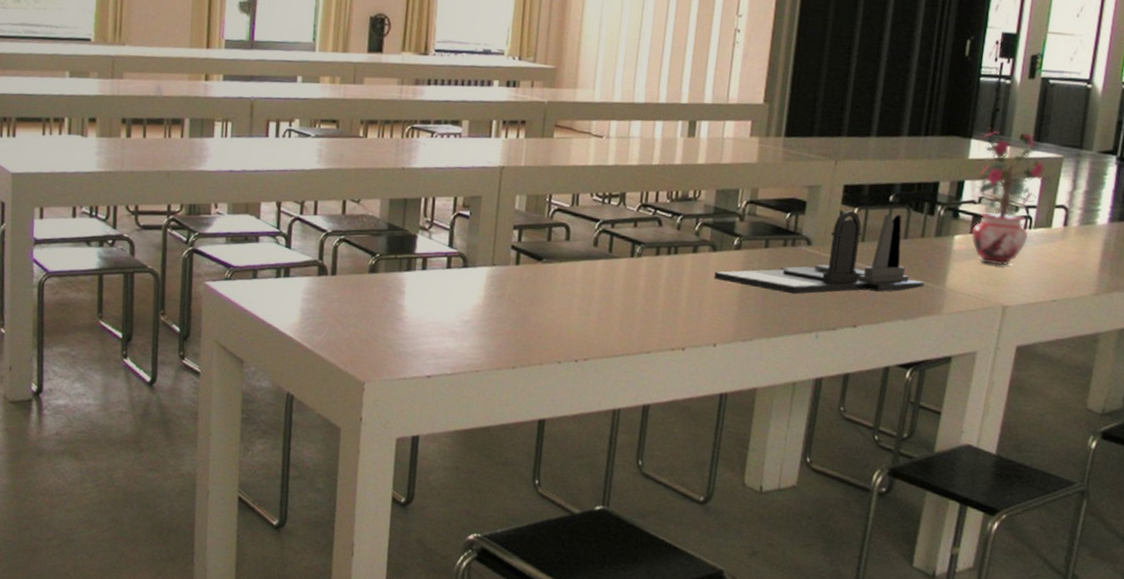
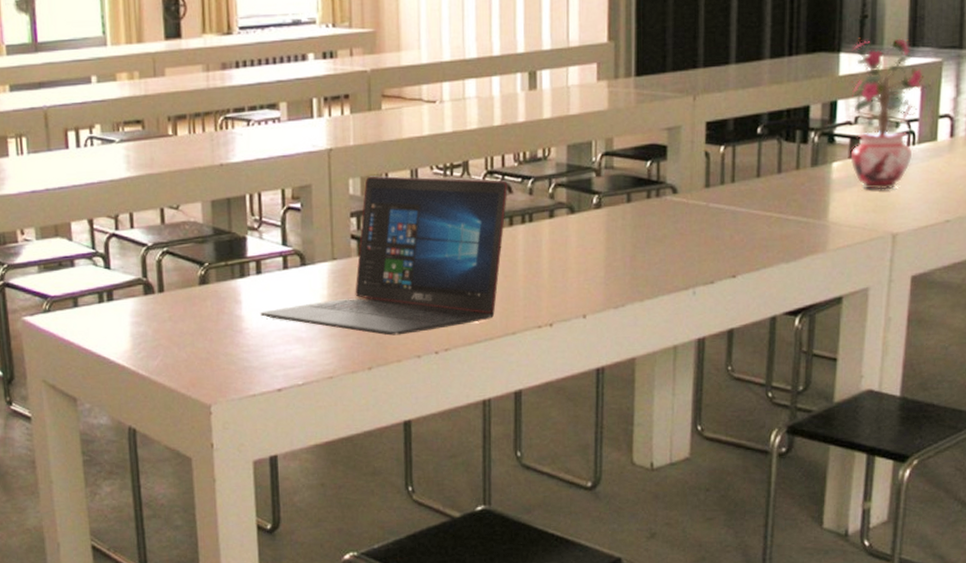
laptop: none [420,195,659,341] -> present [260,175,508,336]
desk organizer: present [714,210,925,295] -> none [575,147,805,250]

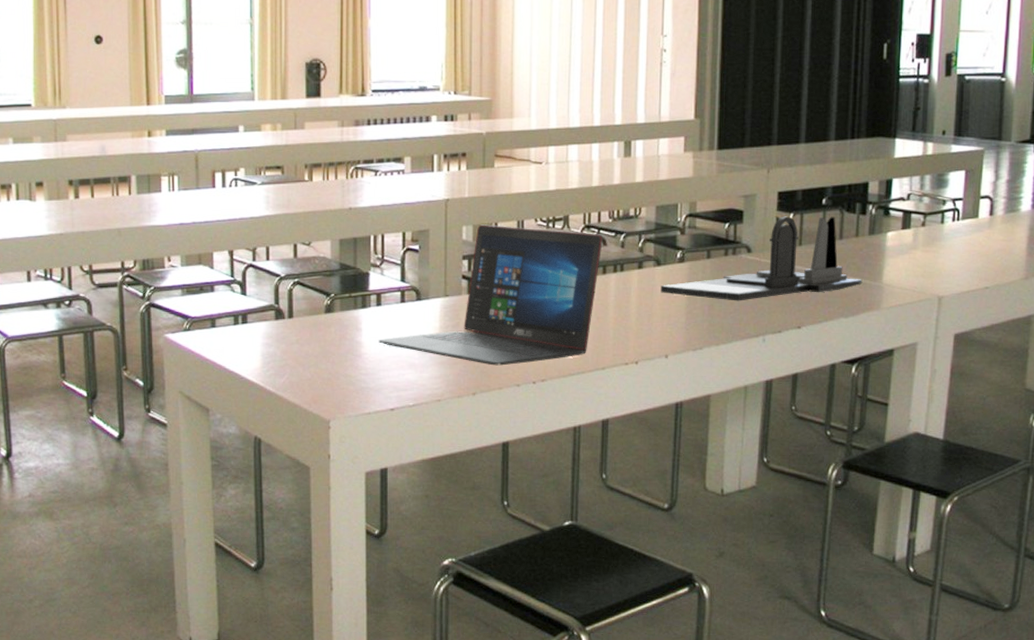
desk organizer: none [575,147,805,250] -> present [661,216,863,301]
potted plant: present [850,38,924,190] -> none [903,126,968,258]

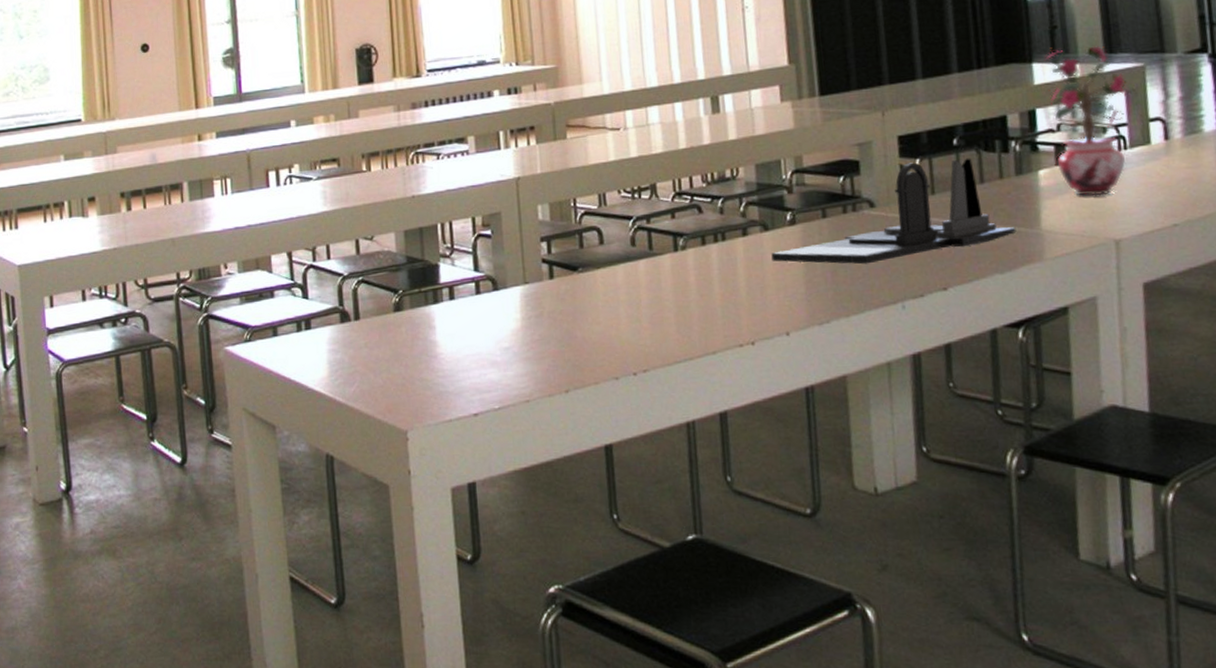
laptop: present [378,224,603,366] -> none [454,200,698,358]
potted plant: none [903,126,968,258] -> present [1044,45,1127,196]

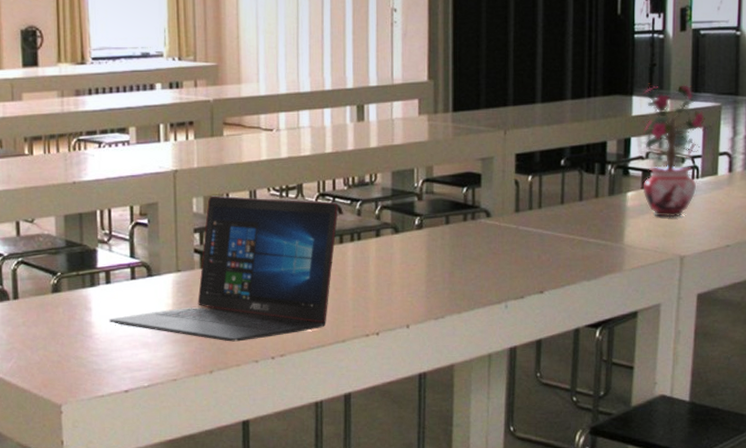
laptop: none [454,200,698,358] -> present [109,195,339,342]
desk organizer: present [771,158,1017,265] -> none [399,178,604,268]

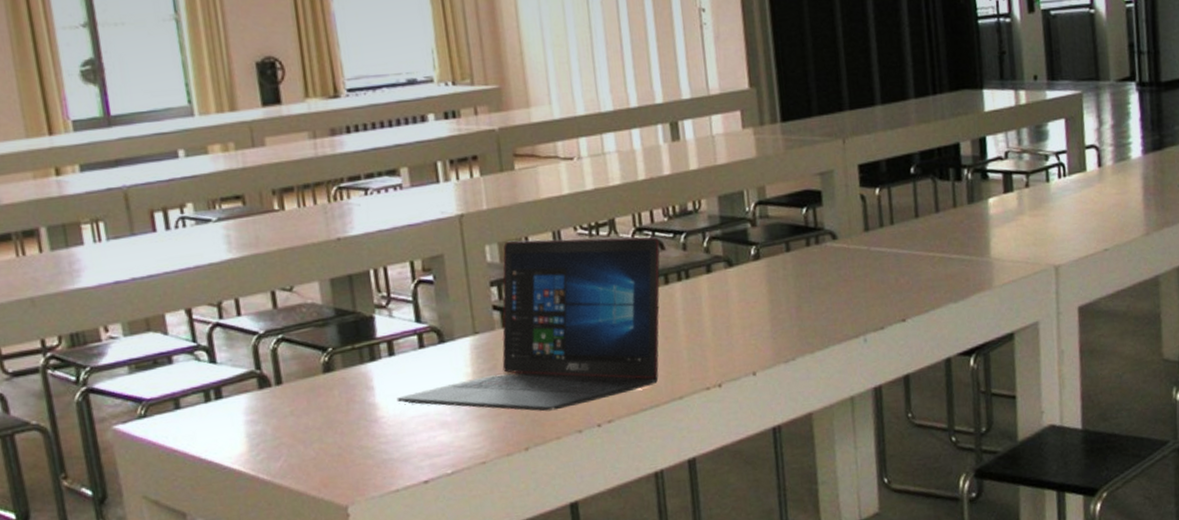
potted plant: present [642,83,706,218] -> none [994,72,1067,224]

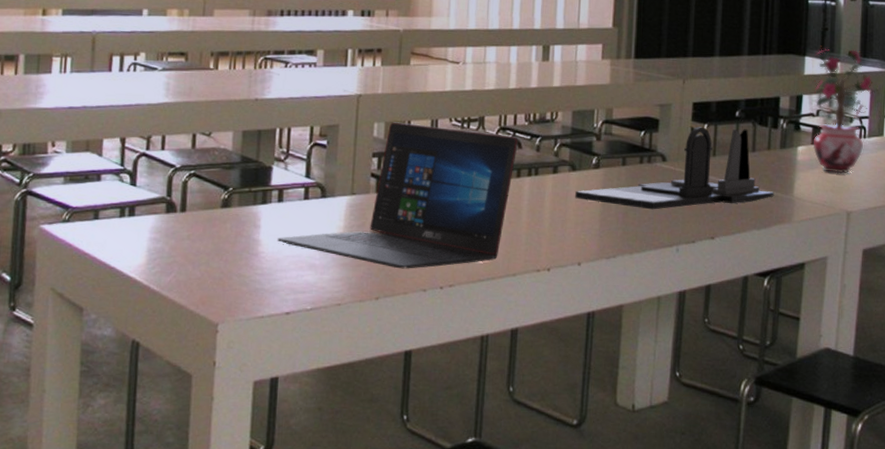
desk organizer: none [736,187,969,300] -> present [575,126,774,210]
potted plant: none [994,72,1067,224] -> present [813,45,873,174]

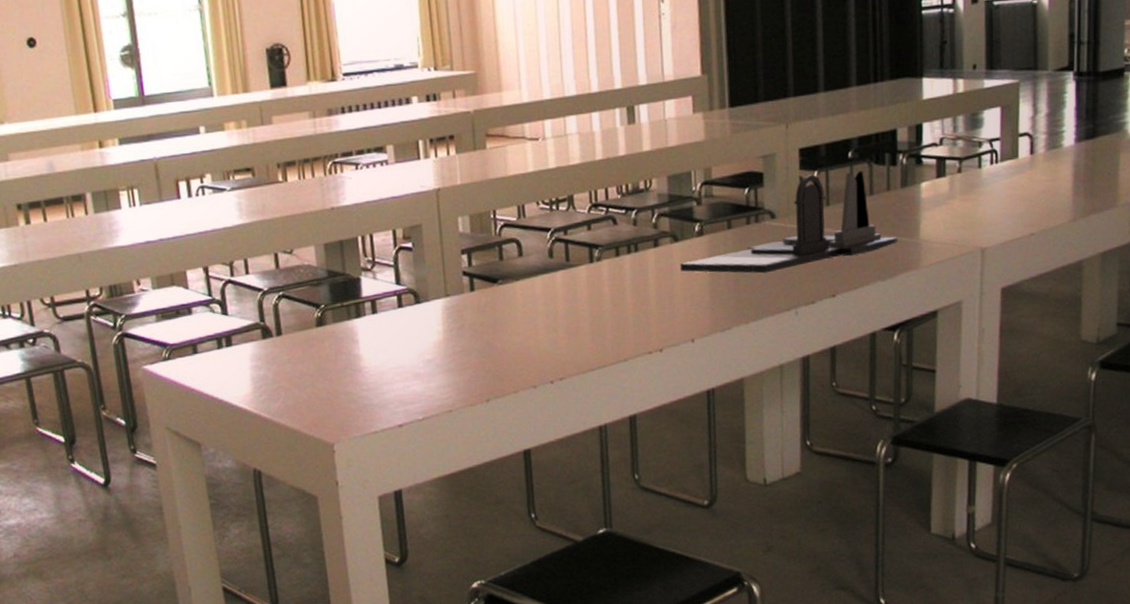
laptop: present [277,122,518,269] -> none [377,212,613,368]
potted plant: present [813,45,873,174] -> none [933,61,1003,208]

